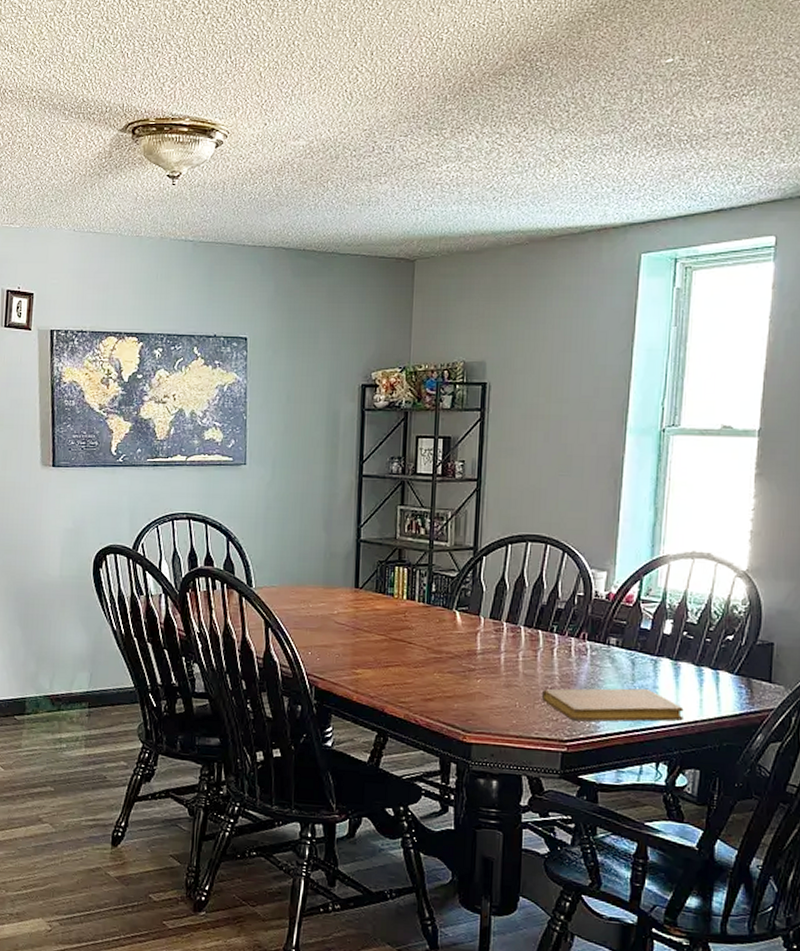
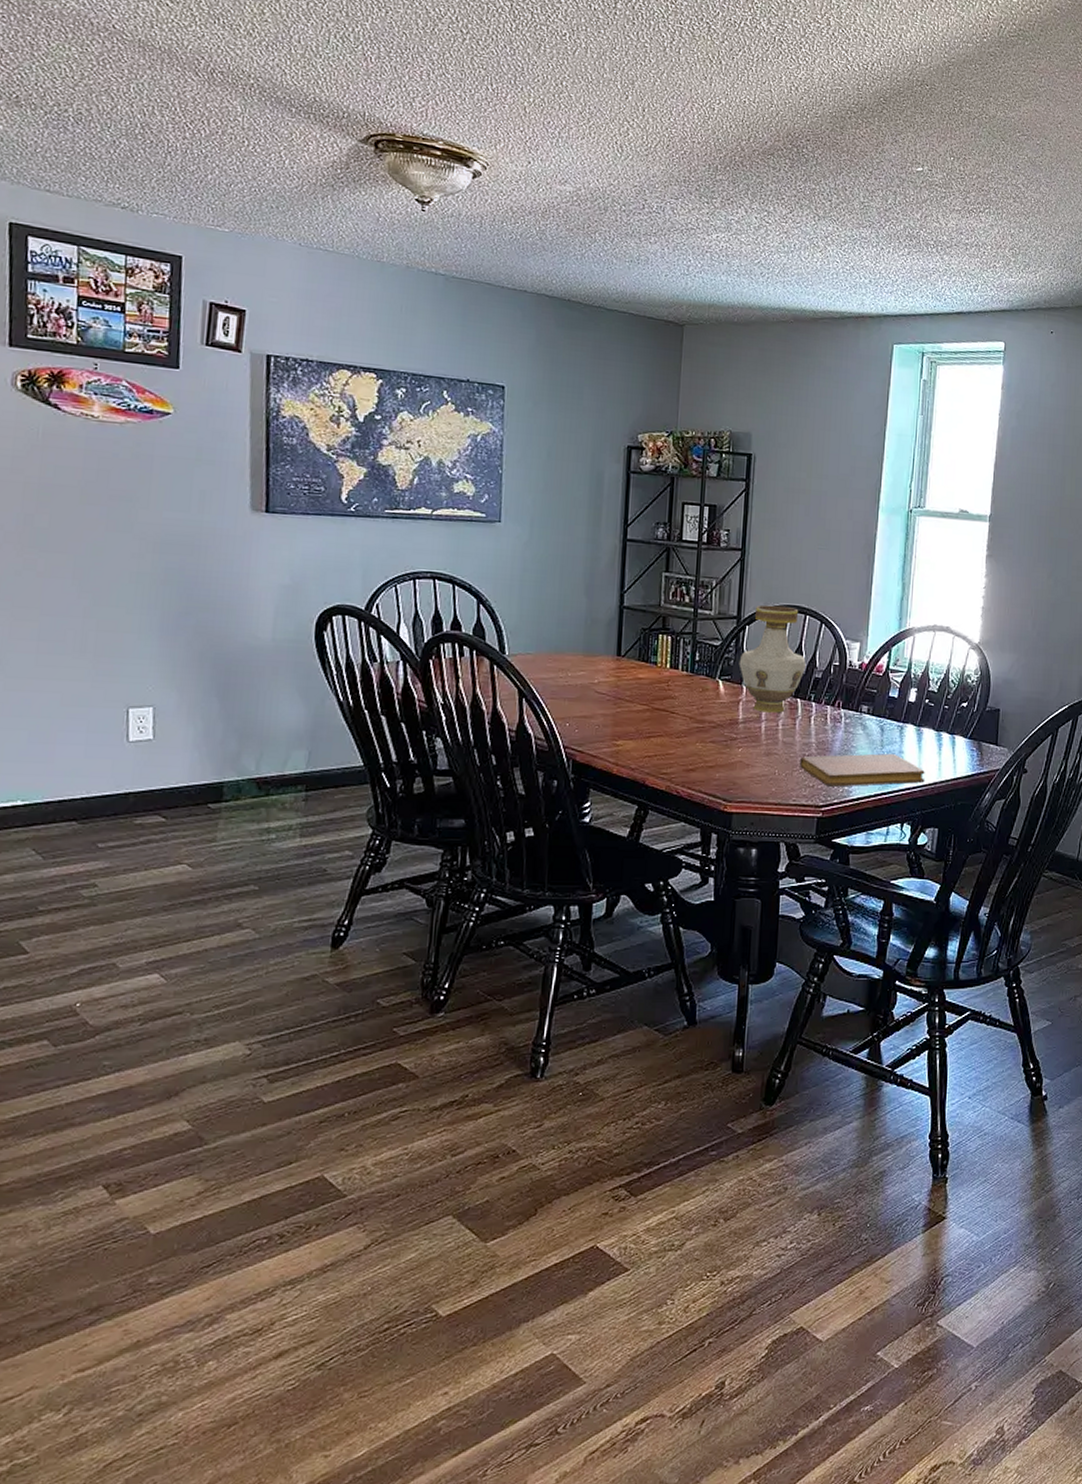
vase: none [476,535,547,645] -> present [739,604,806,713]

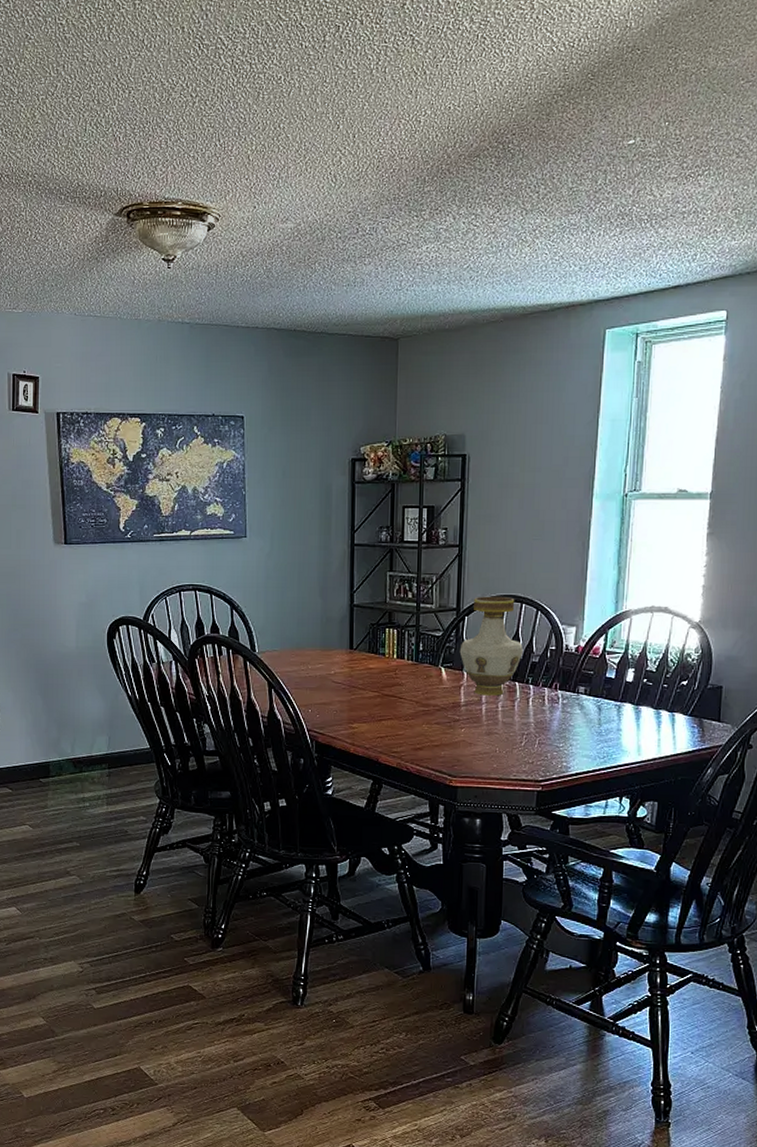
notebook: present [800,753,925,787] -> none [519,732,644,763]

